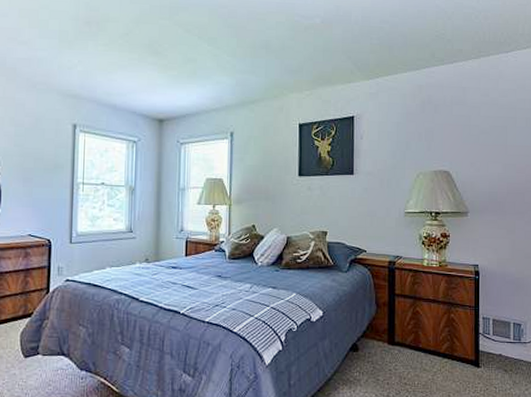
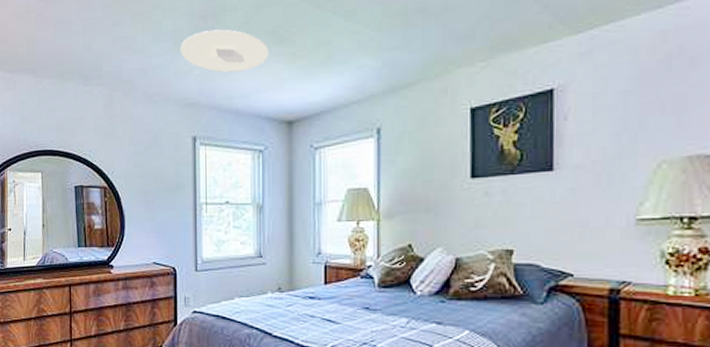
ceiling light: none [64,35,145,73] -> present [180,29,269,73]

